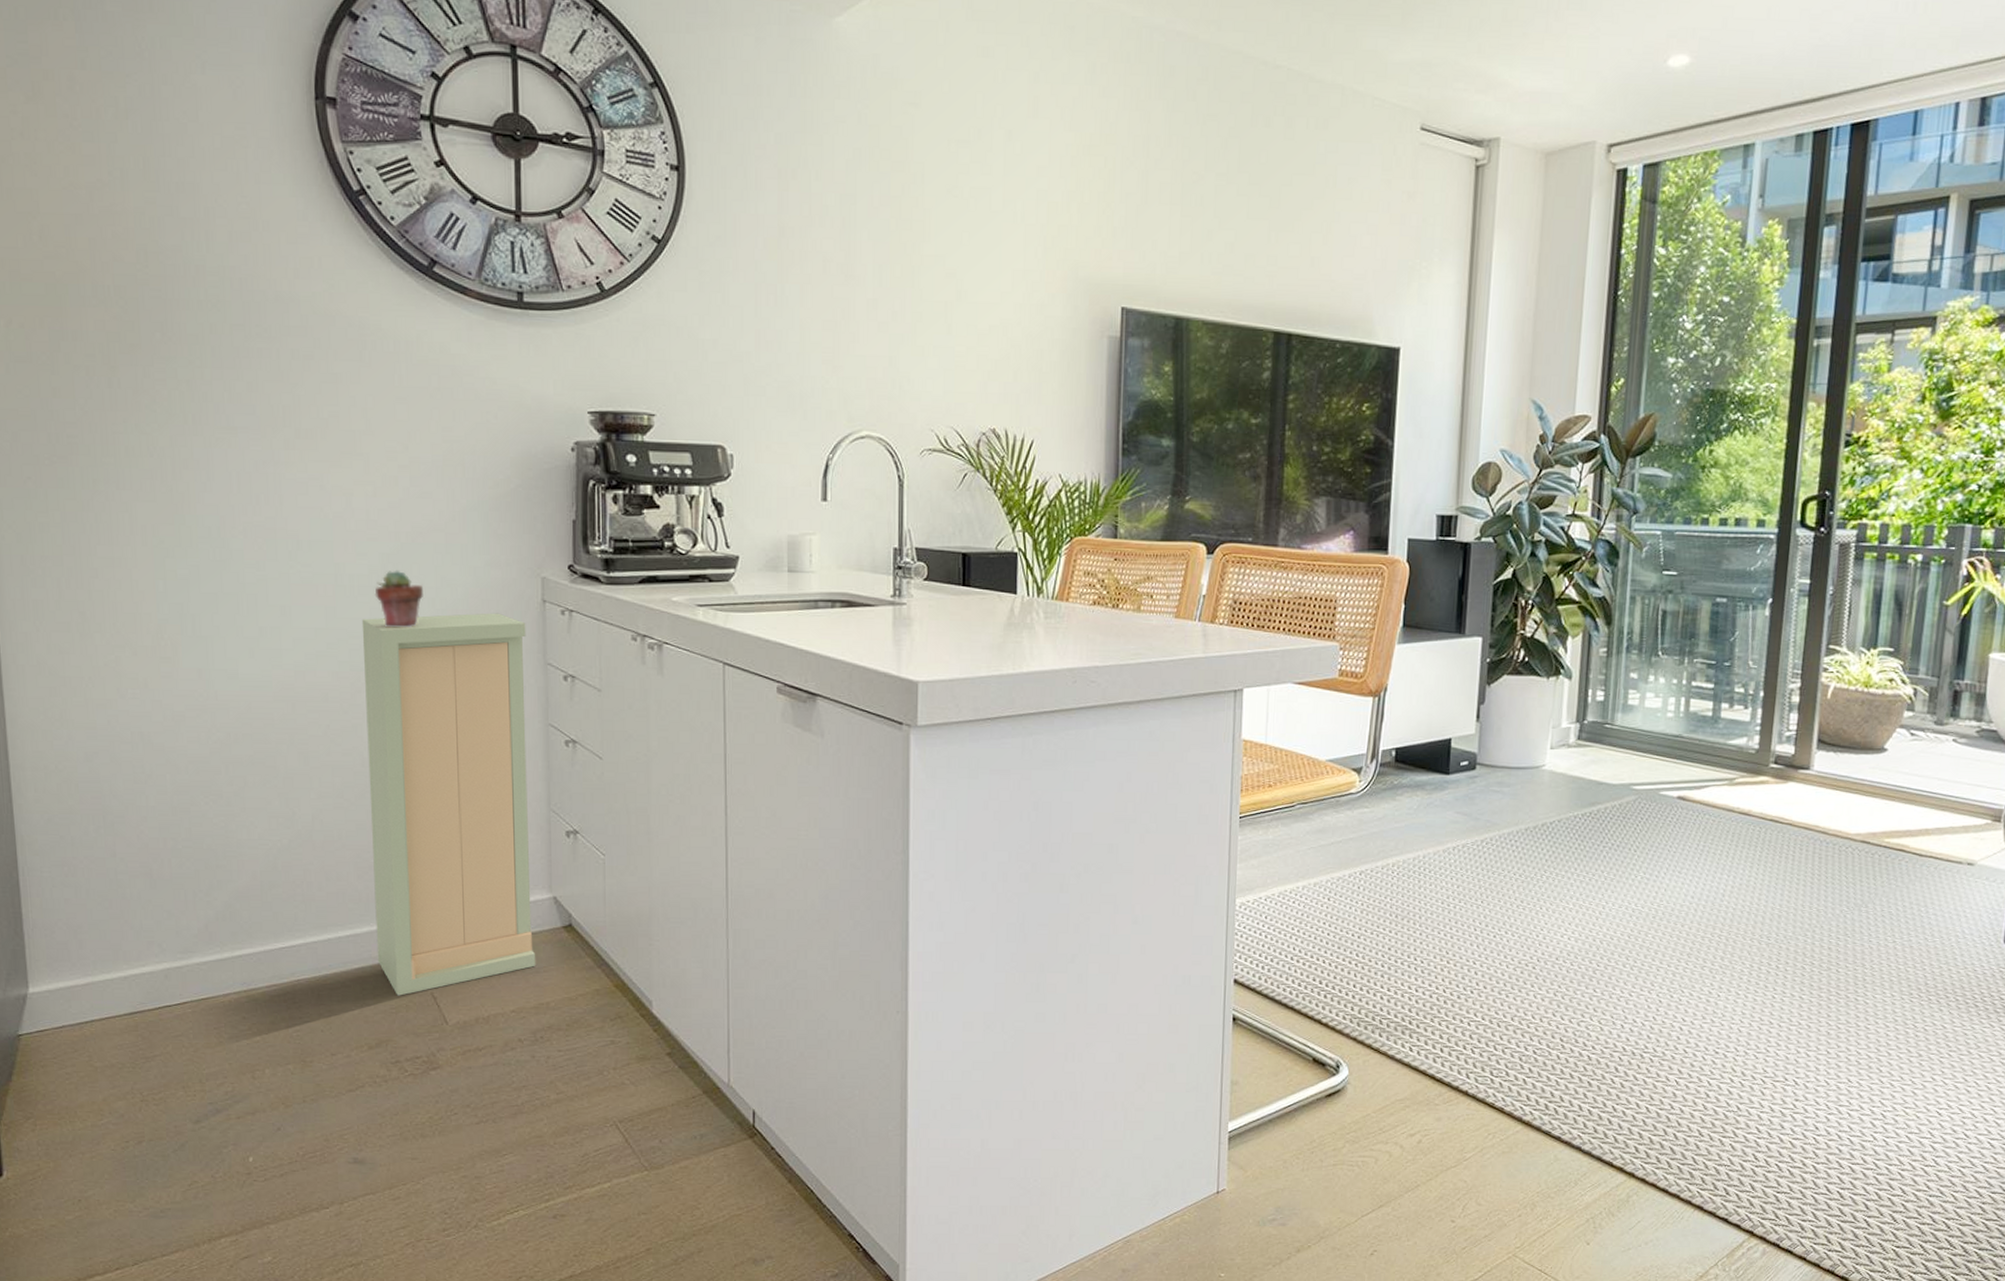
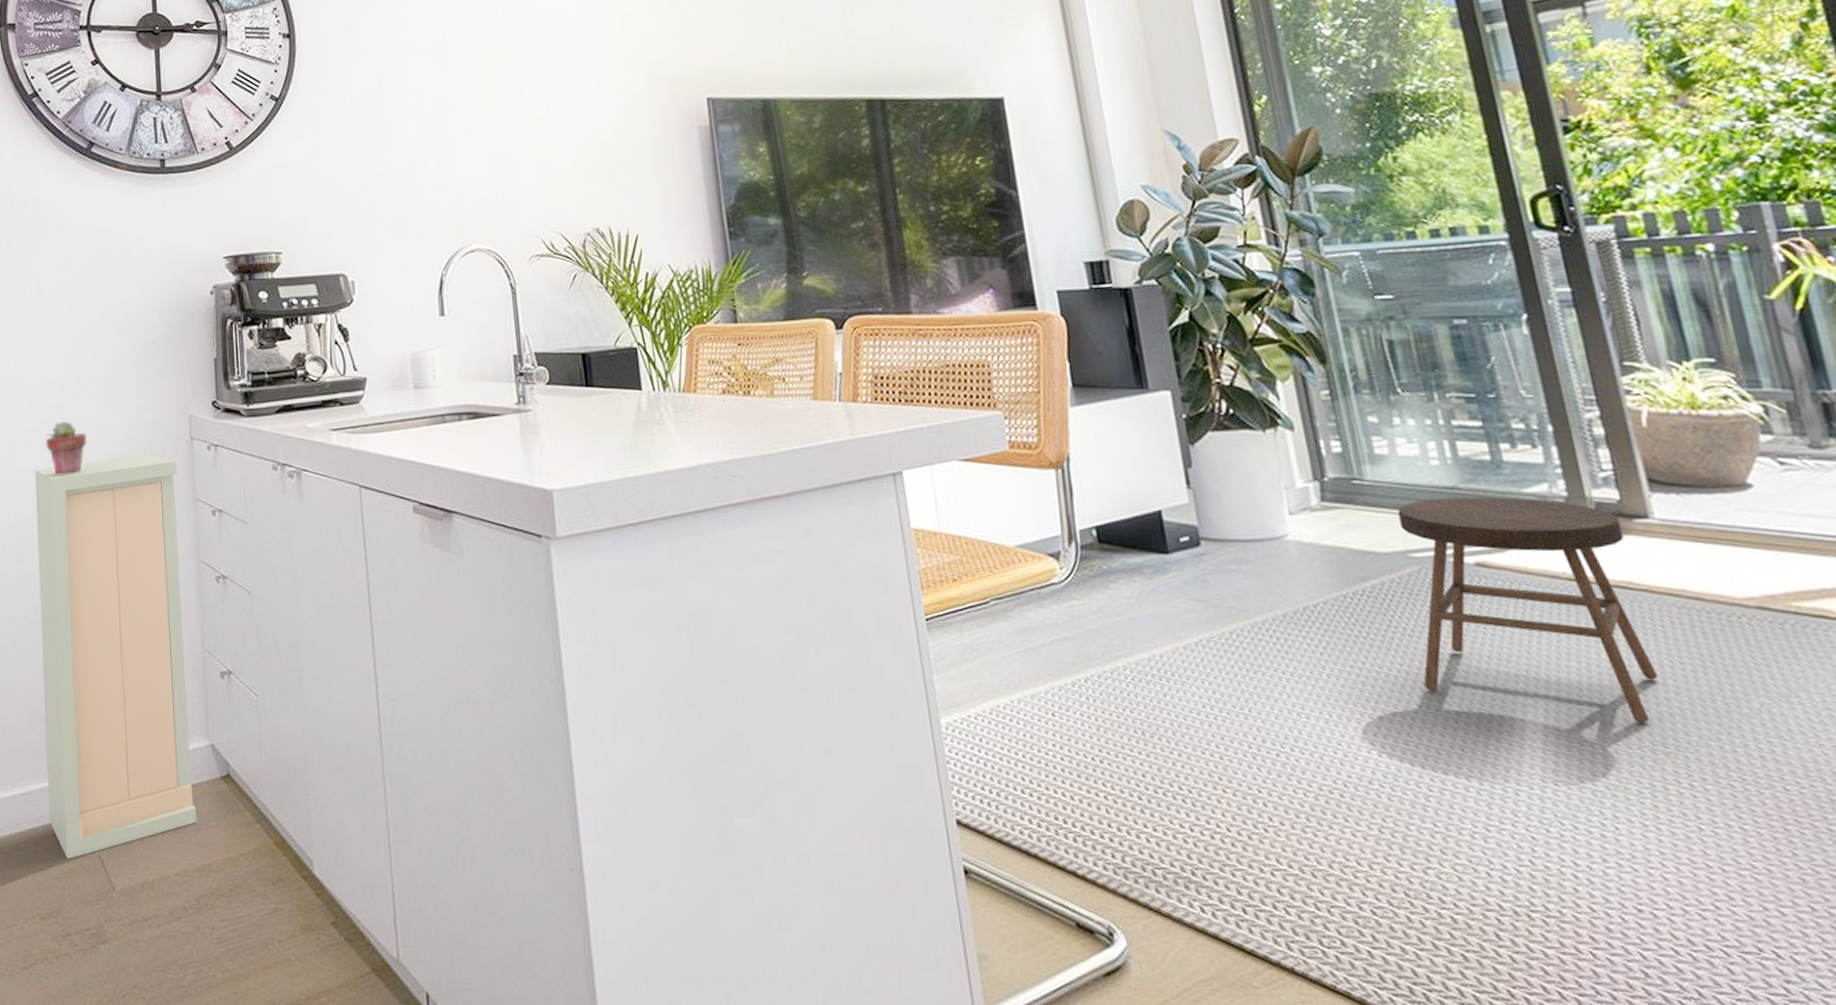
stool: none [1615,744,1789,922] -> present [1397,497,1658,723]

